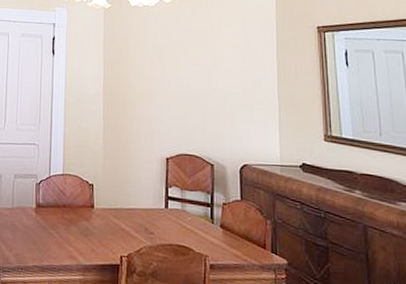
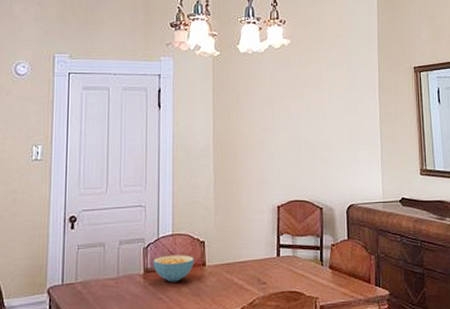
cereal bowl: none [44,193,83,220] -> present [153,255,194,282]

